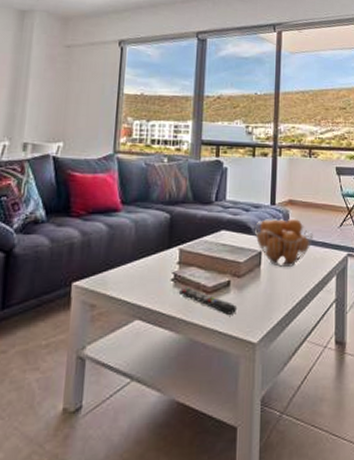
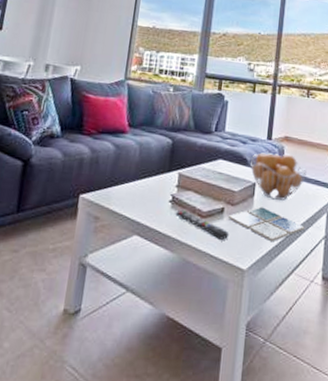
drink coaster: none [236,275,315,312] -> present [229,207,305,242]

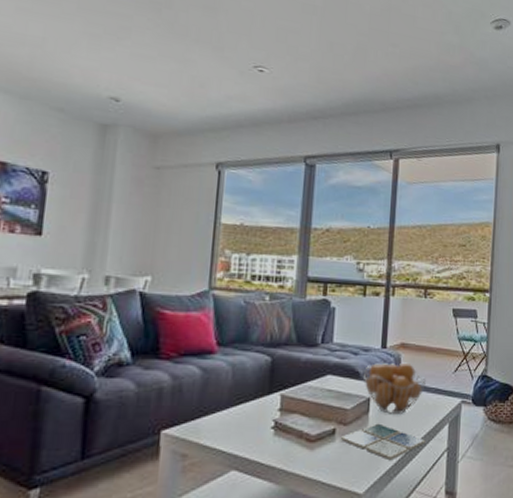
remote control: present [175,209,230,240] -> none [279,435,343,465]

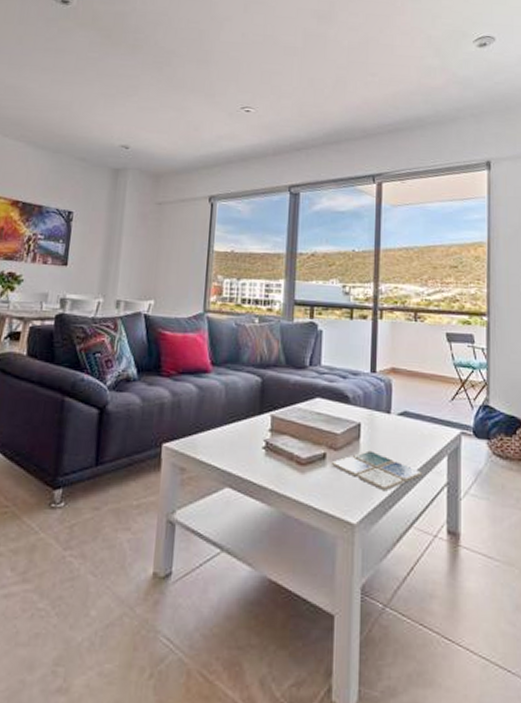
fruit basket: present [364,362,426,414] -> none [353,387,420,442]

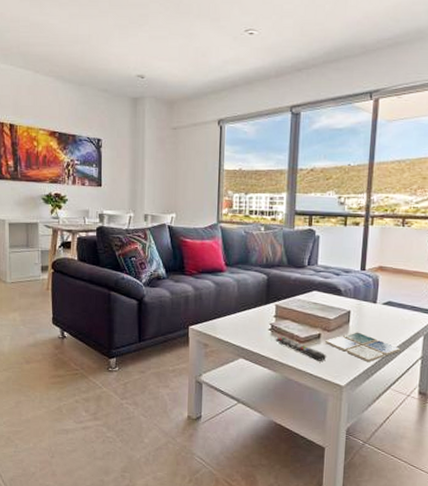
remote control: none [270,457,335,490] -> present [275,336,327,361]

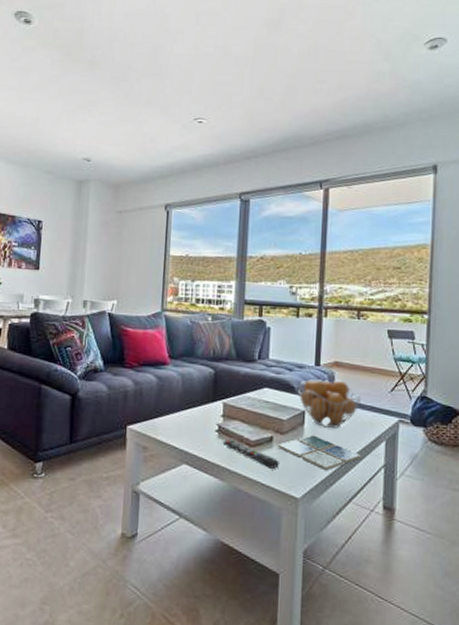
fruit basket: none [345,282,402,326] -> present [298,379,361,428]

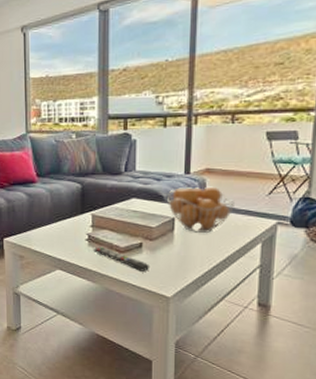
drink coaster: present [278,435,361,471] -> none [148,240,235,273]

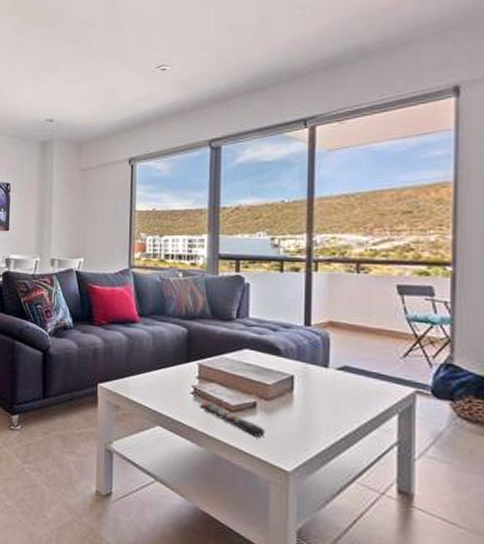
fruit basket: present [167,186,234,233] -> none [285,341,363,397]

